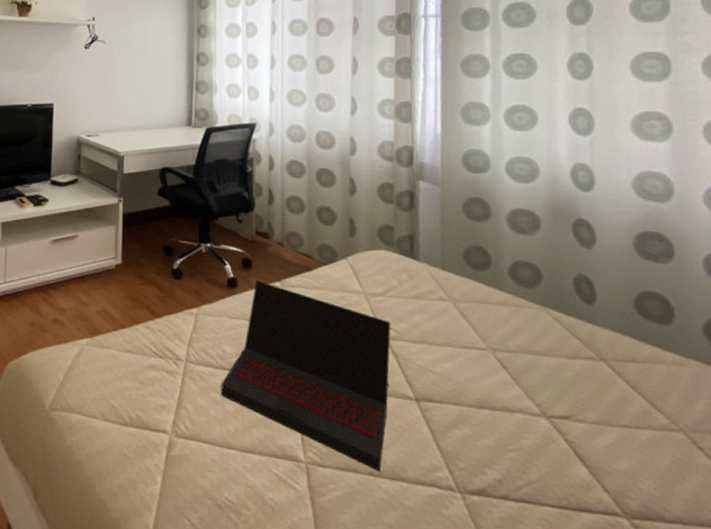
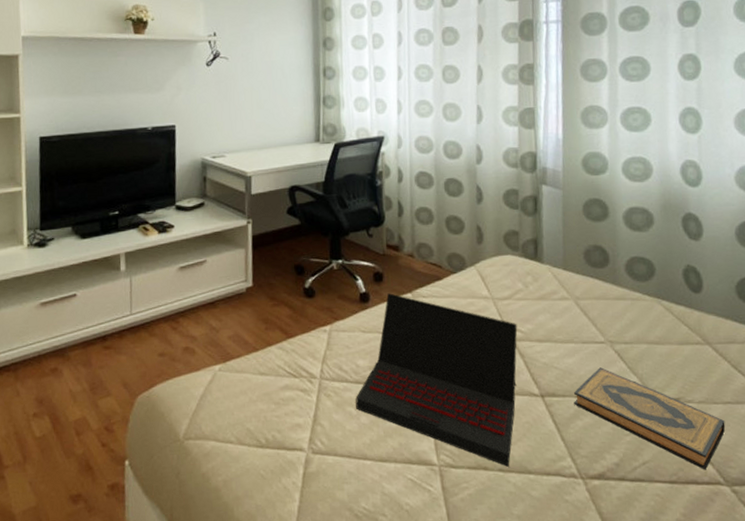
hardback book: none [451,375,623,498] -> present [574,367,726,470]

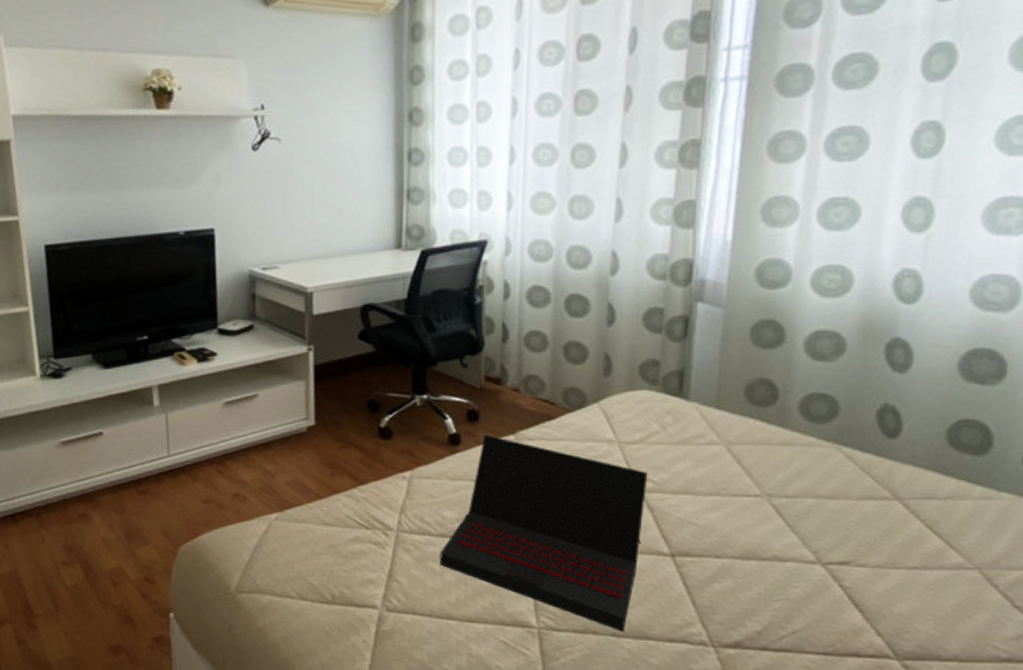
hardback book: present [574,367,726,470] -> none [712,524,906,642]

